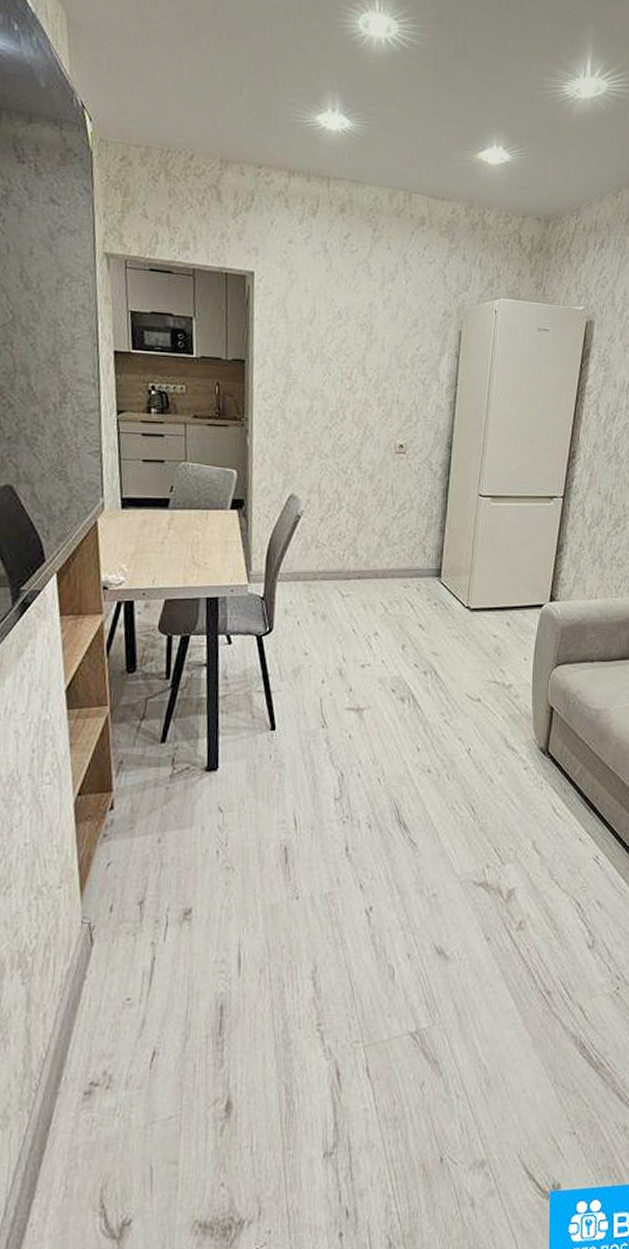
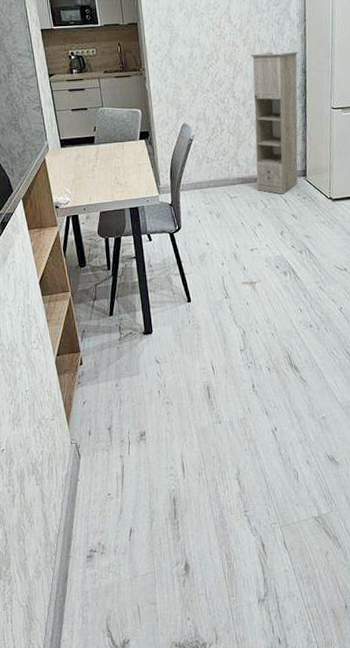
storage cabinet: none [378,417,445,597] -> present [251,52,299,194]

